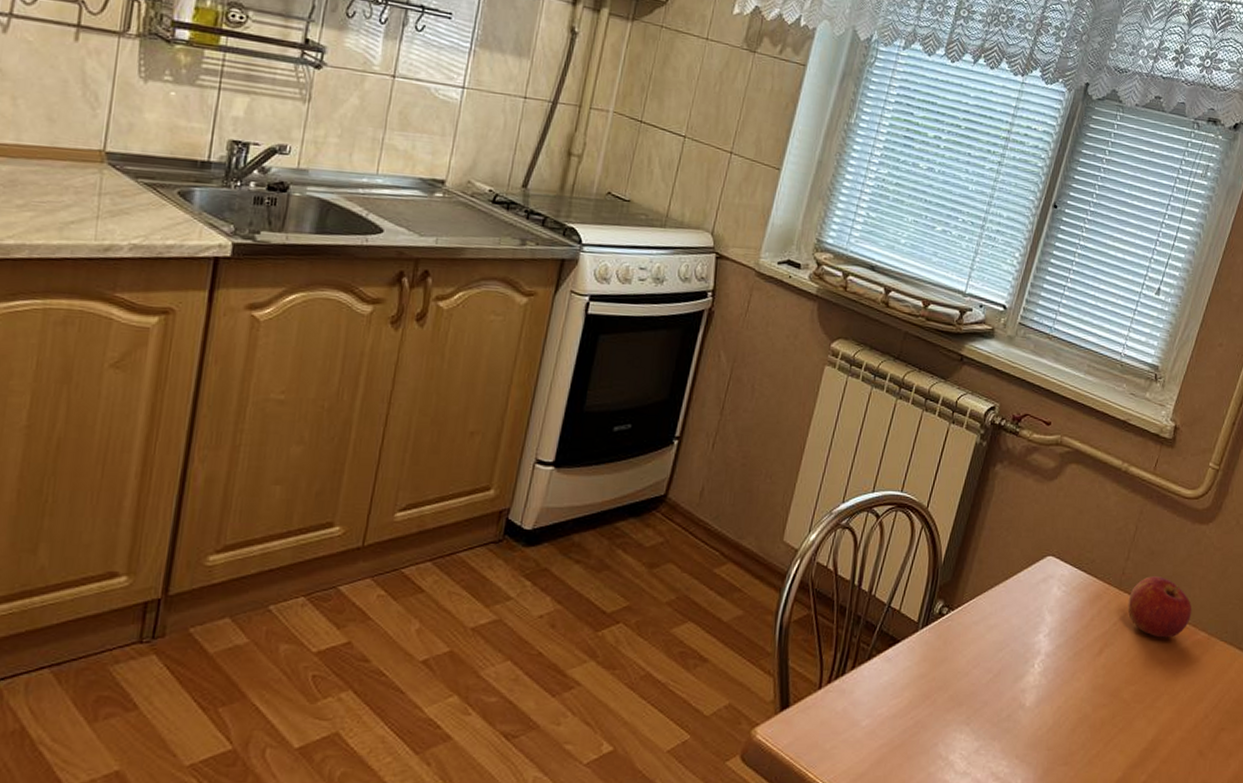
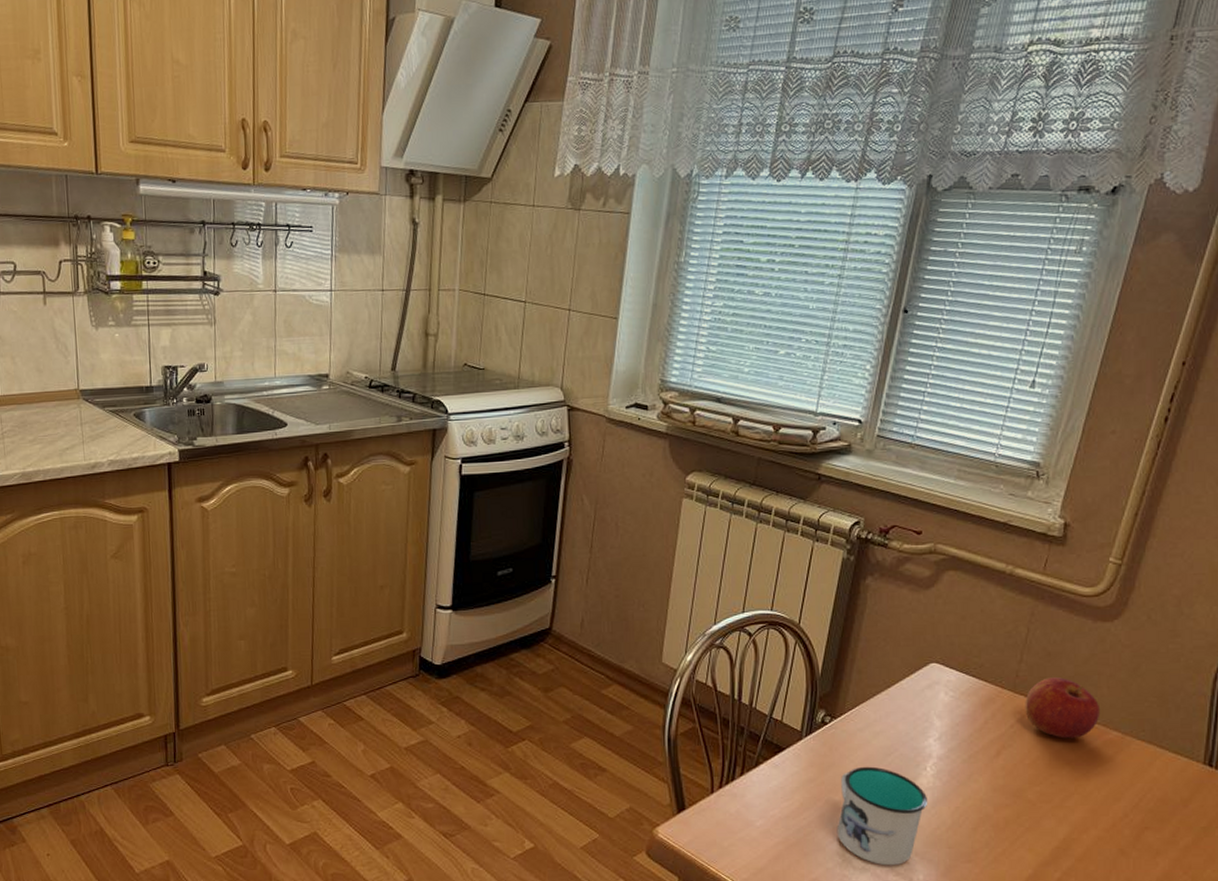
mug: none [942,662,1033,770] -> present [836,766,928,866]

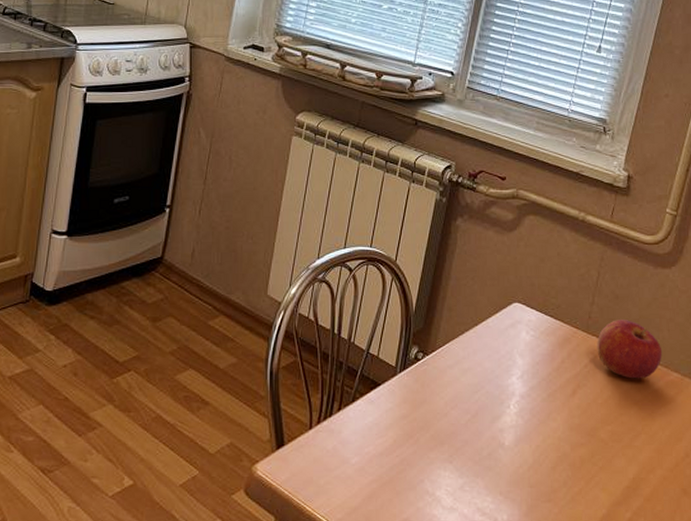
mug: present [836,766,928,866] -> none [427,403,512,505]

